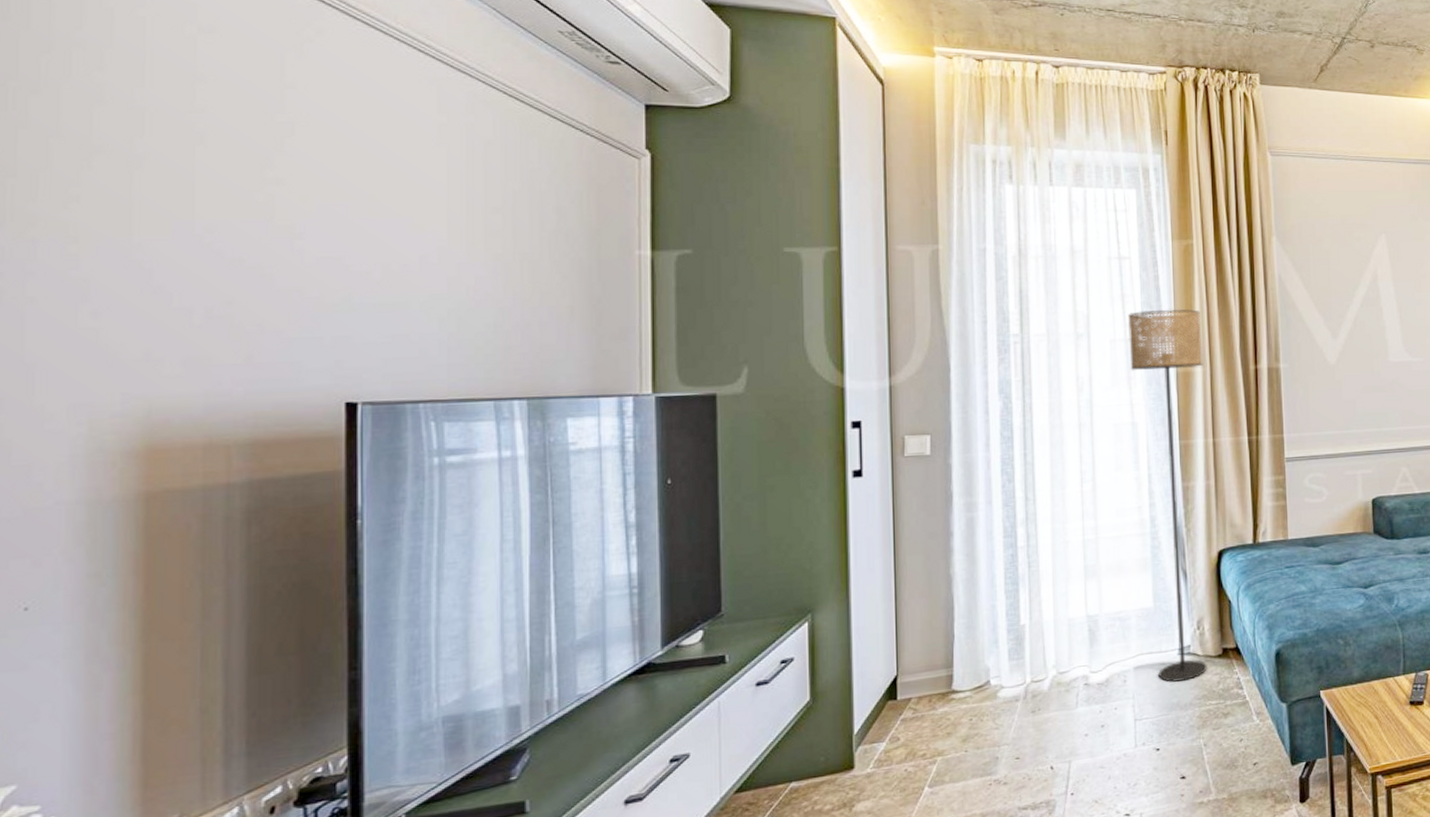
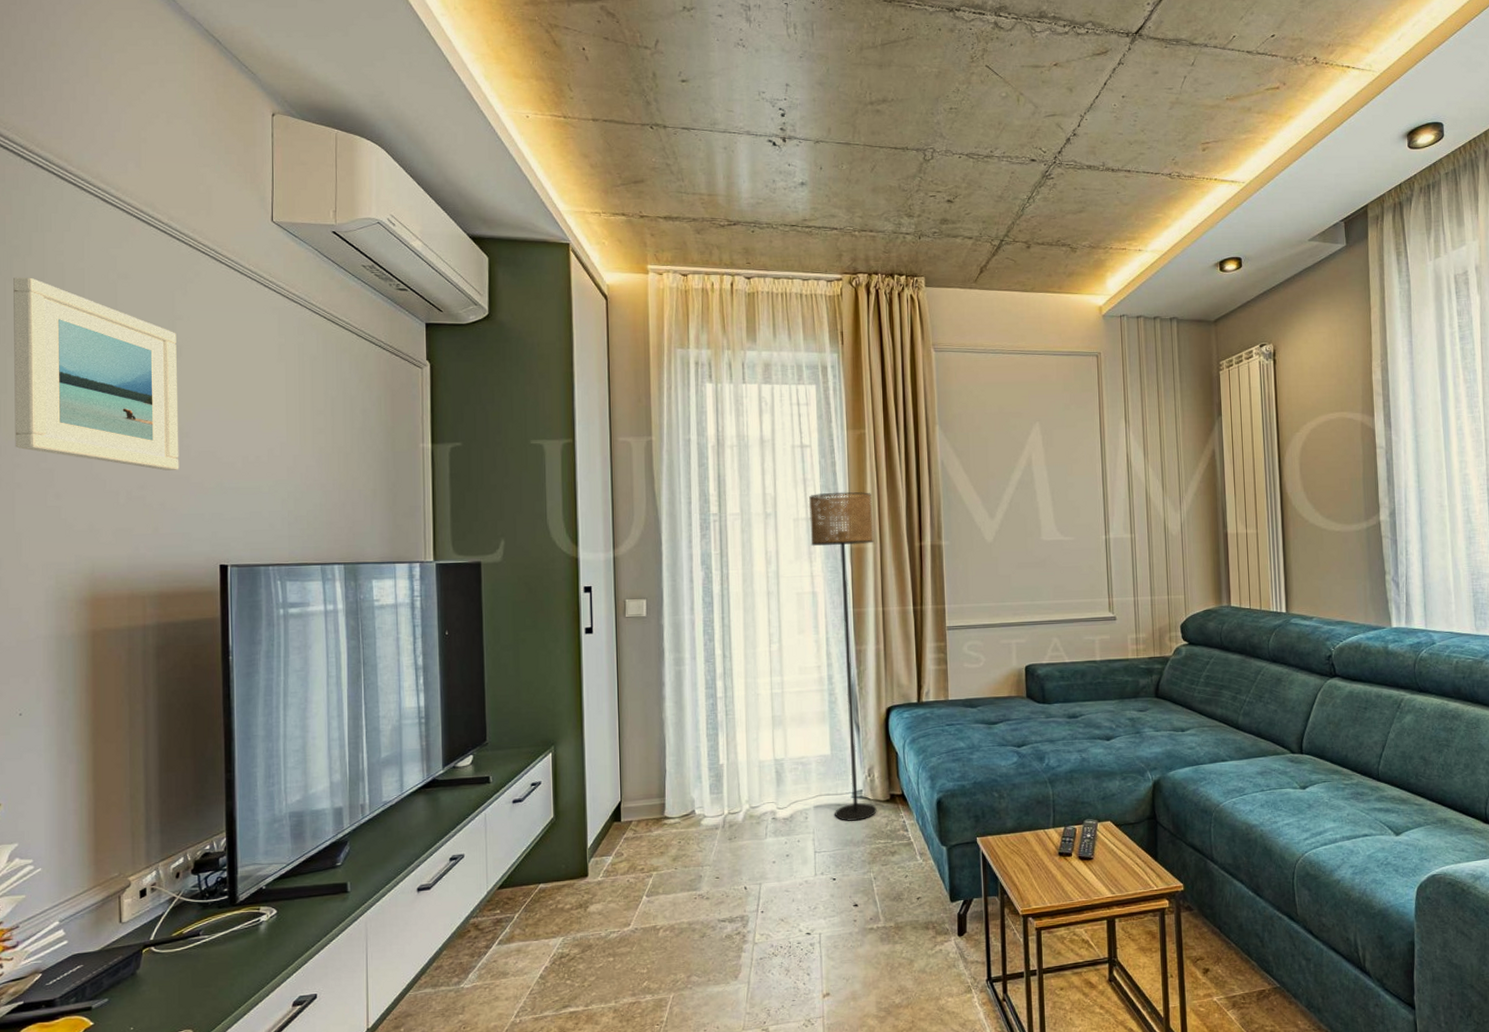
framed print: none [27,23,288,282] -> present [13,276,179,471]

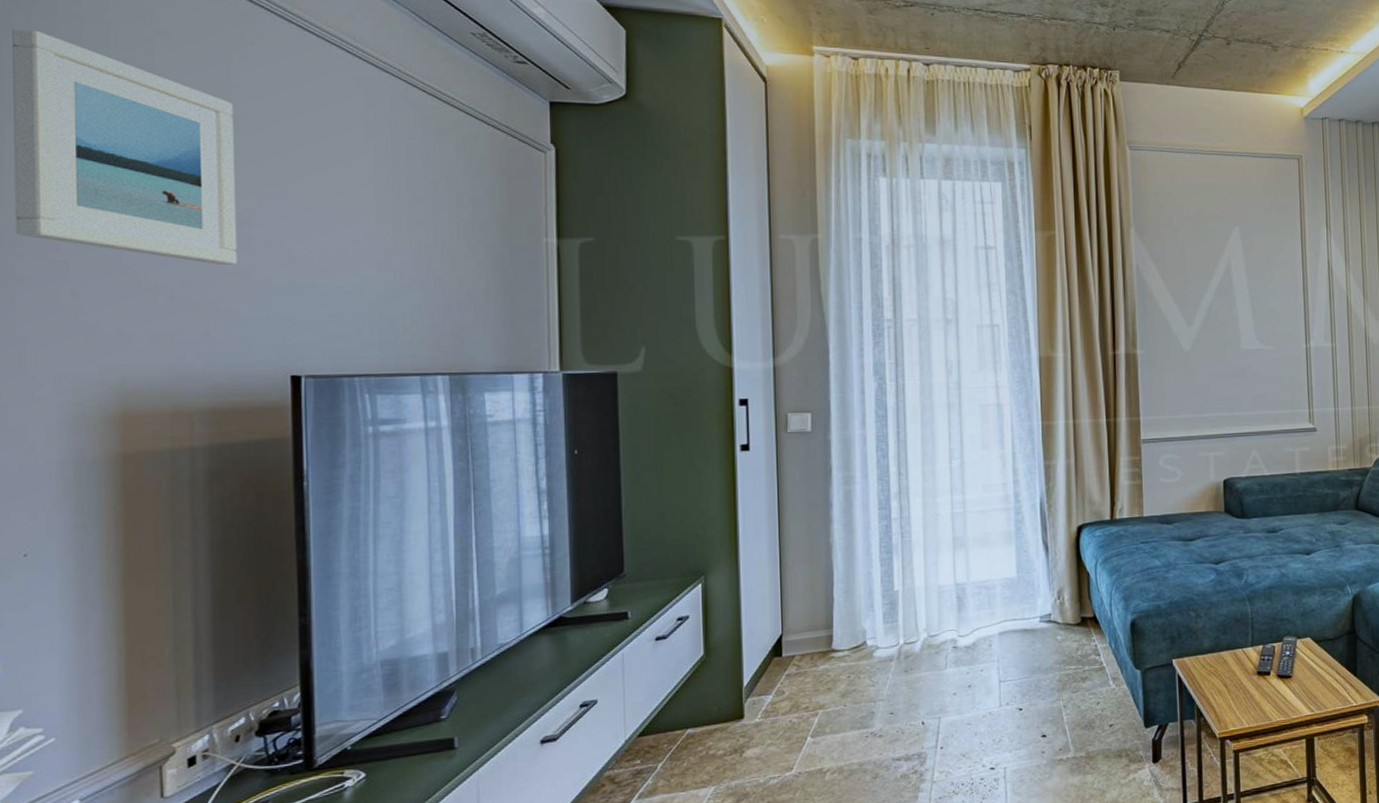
floor lamp: present [808,491,877,822] -> none [993,297,1067,648]

